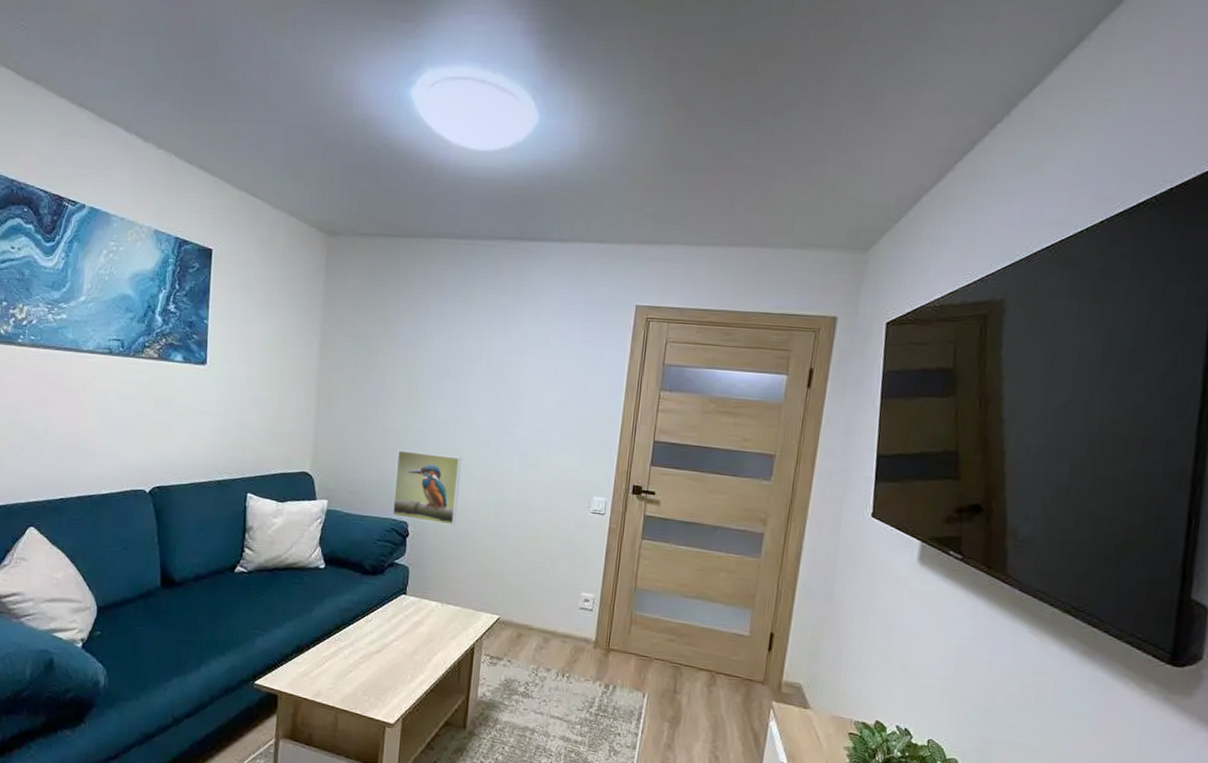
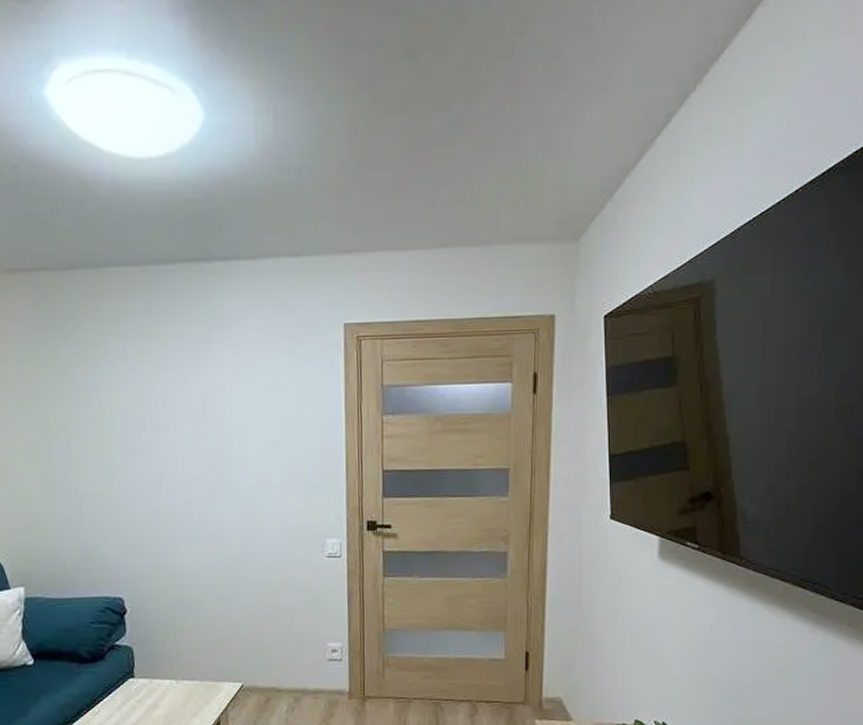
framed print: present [392,450,461,525] -> none [98,516,178,594]

